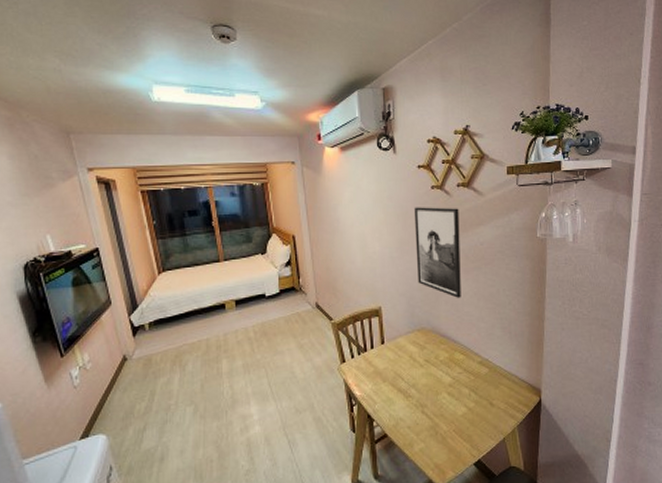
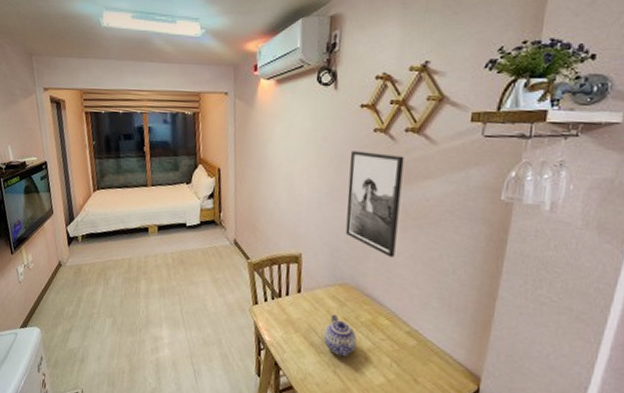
teapot: none [410,359,439,396] -> present [324,315,357,357]

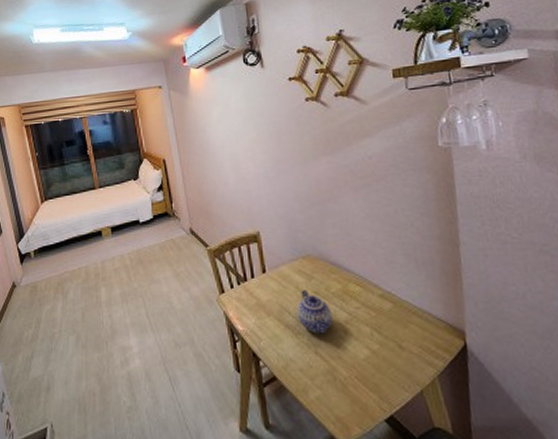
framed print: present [345,151,405,257] -> none [287,120,351,220]

